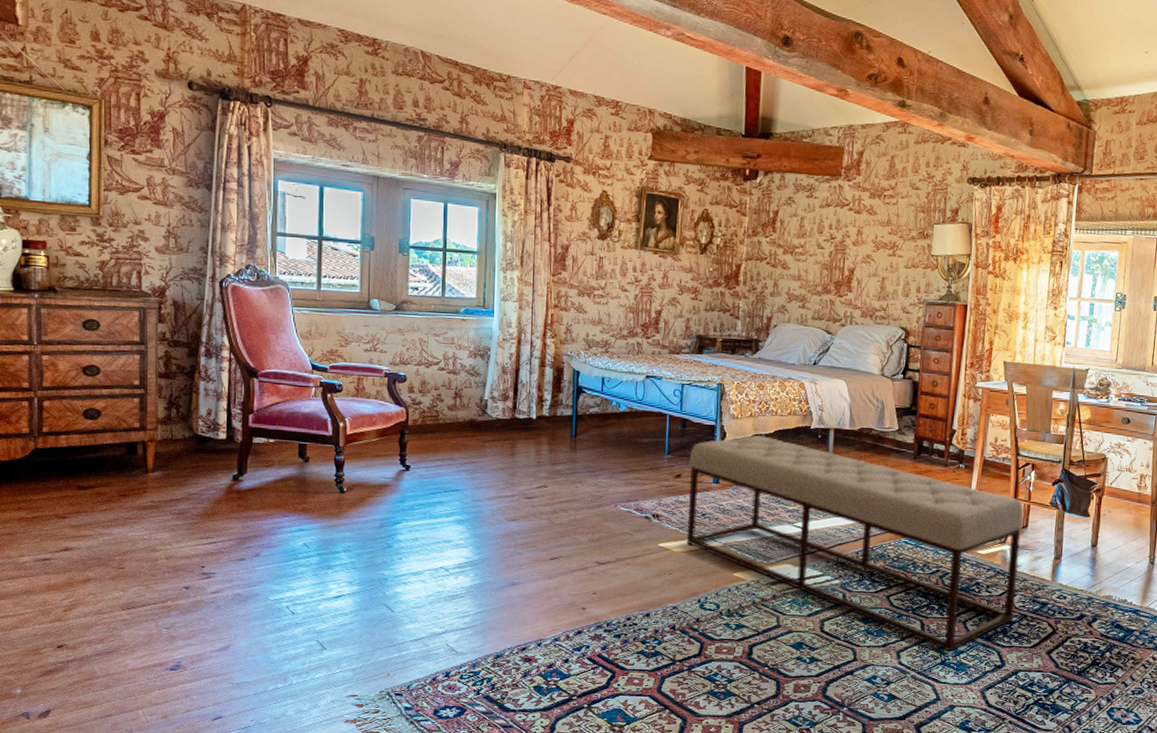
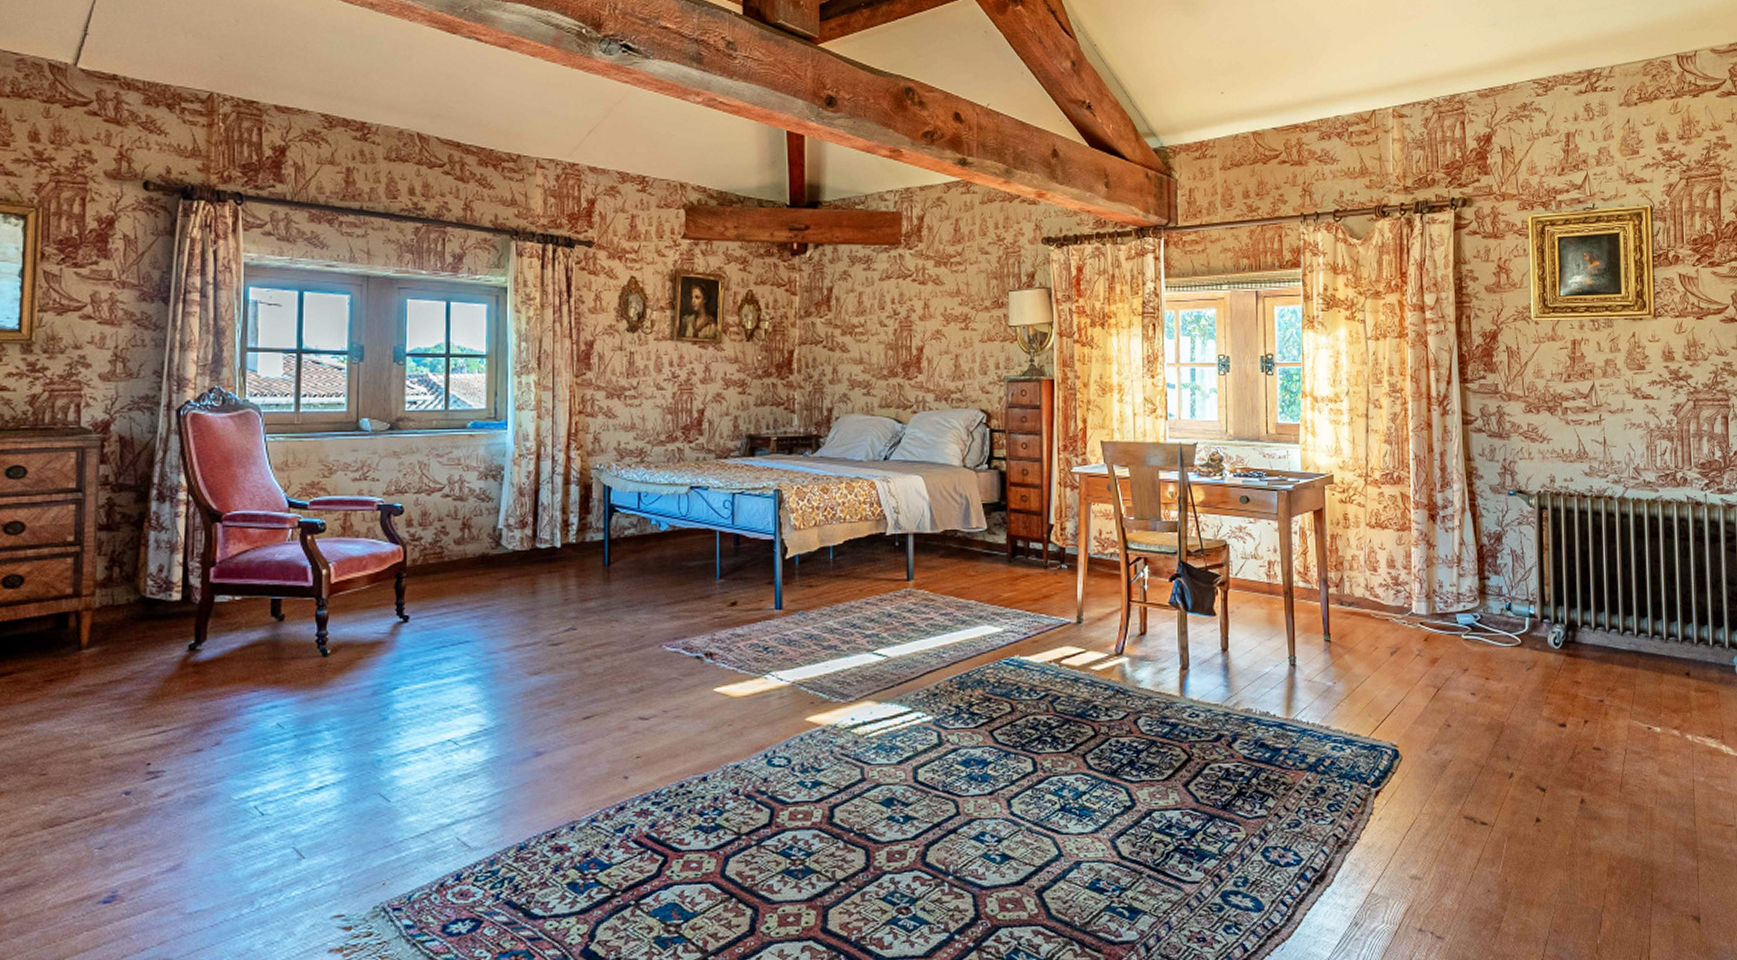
bench: present [686,435,1024,652] -> none [745,548,1142,794]

